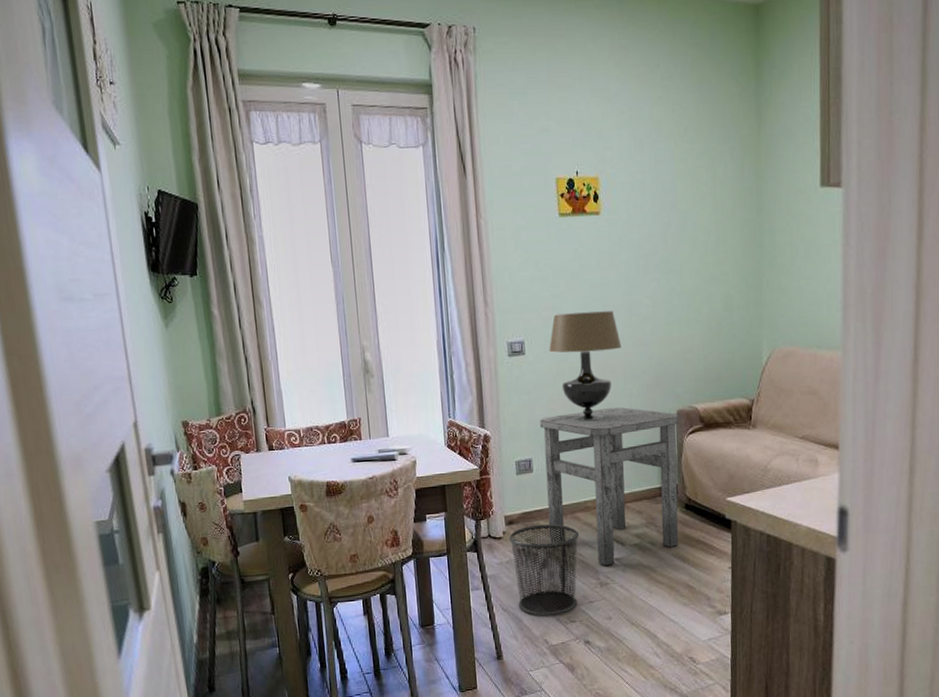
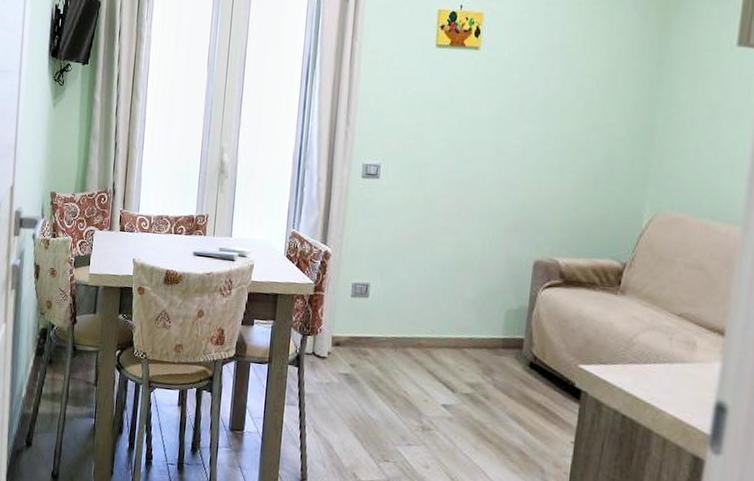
waste bin: present [508,524,580,616] -> none [331,351,408,450]
side table: present [540,407,679,566] -> none [375,243,537,411]
table lamp: present [548,311,622,422] -> none [404,143,483,257]

